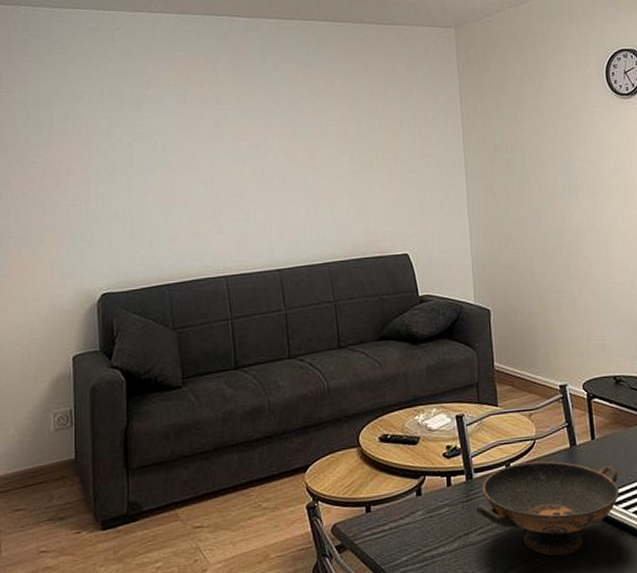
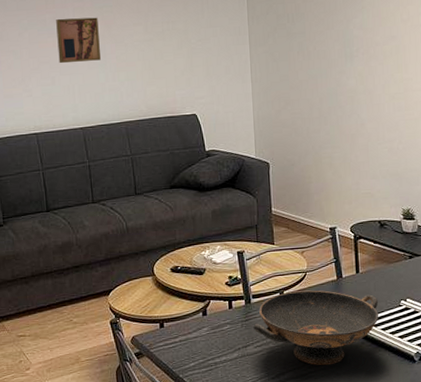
wall art: none [253,145,302,197] -> present [56,17,101,64]

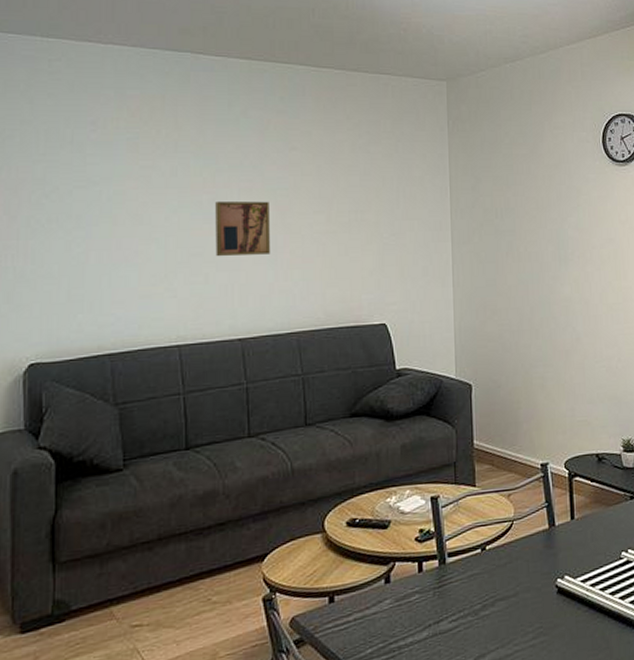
decorative bowl: present [253,290,379,365] -> none [448,543,598,641]

